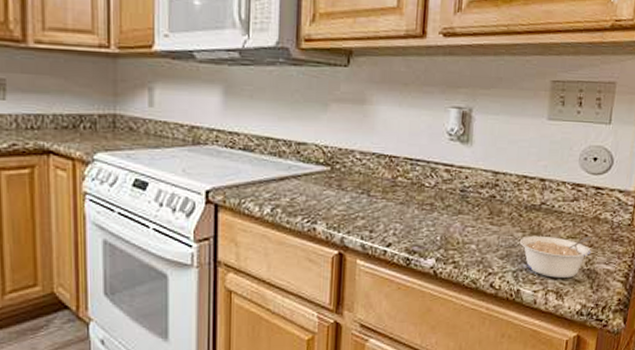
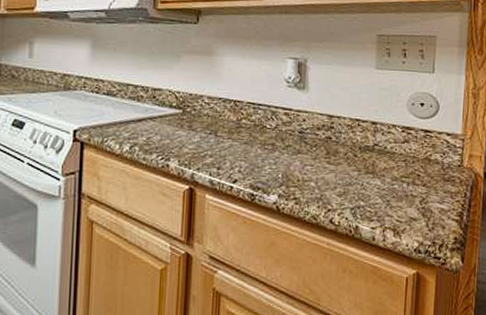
legume: present [519,235,592,278] -> none [355,174,425,216]

